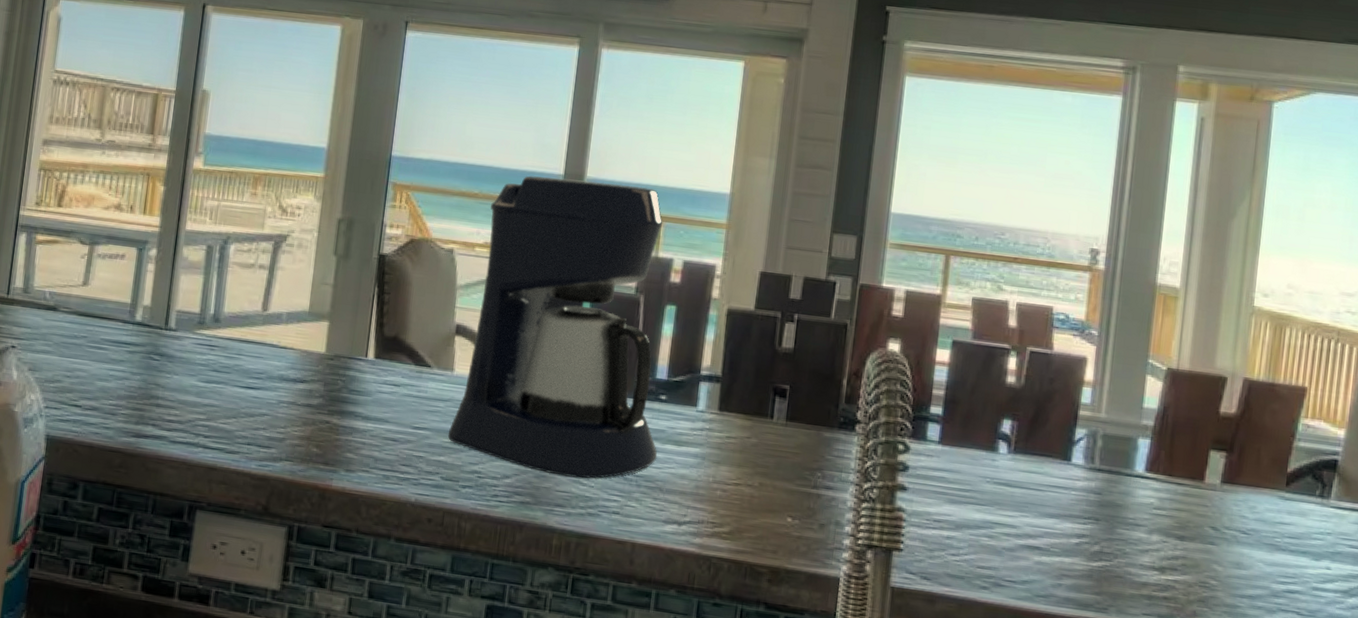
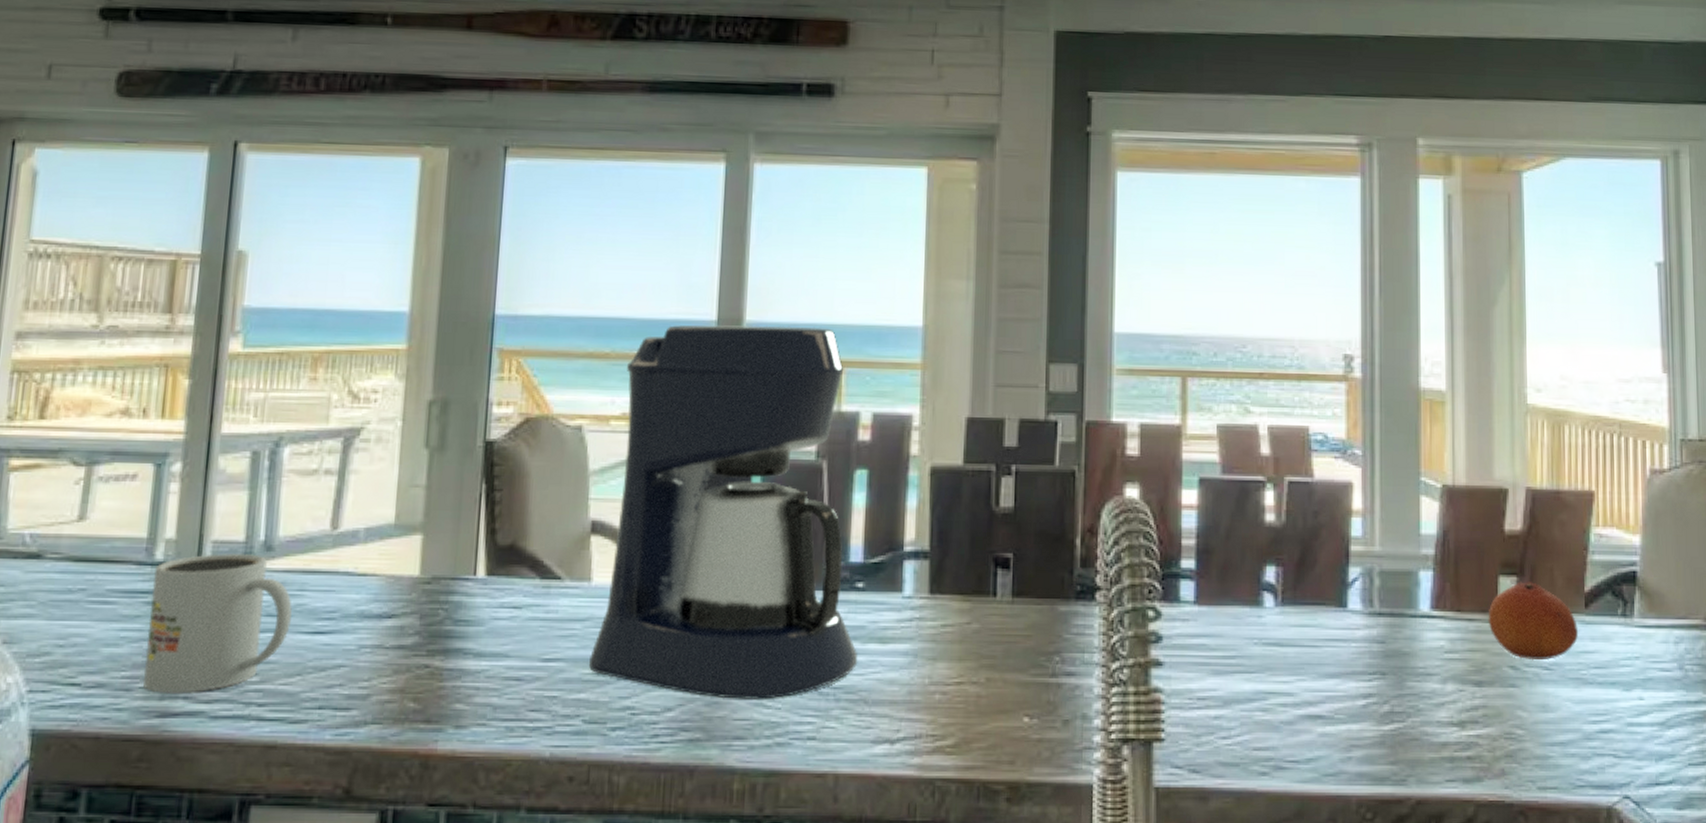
mug: none [124,320,232,422] -> present [142,553,292,693]
fruit: none [1195,457,1278,526] -> present [1488,582,1579,661]

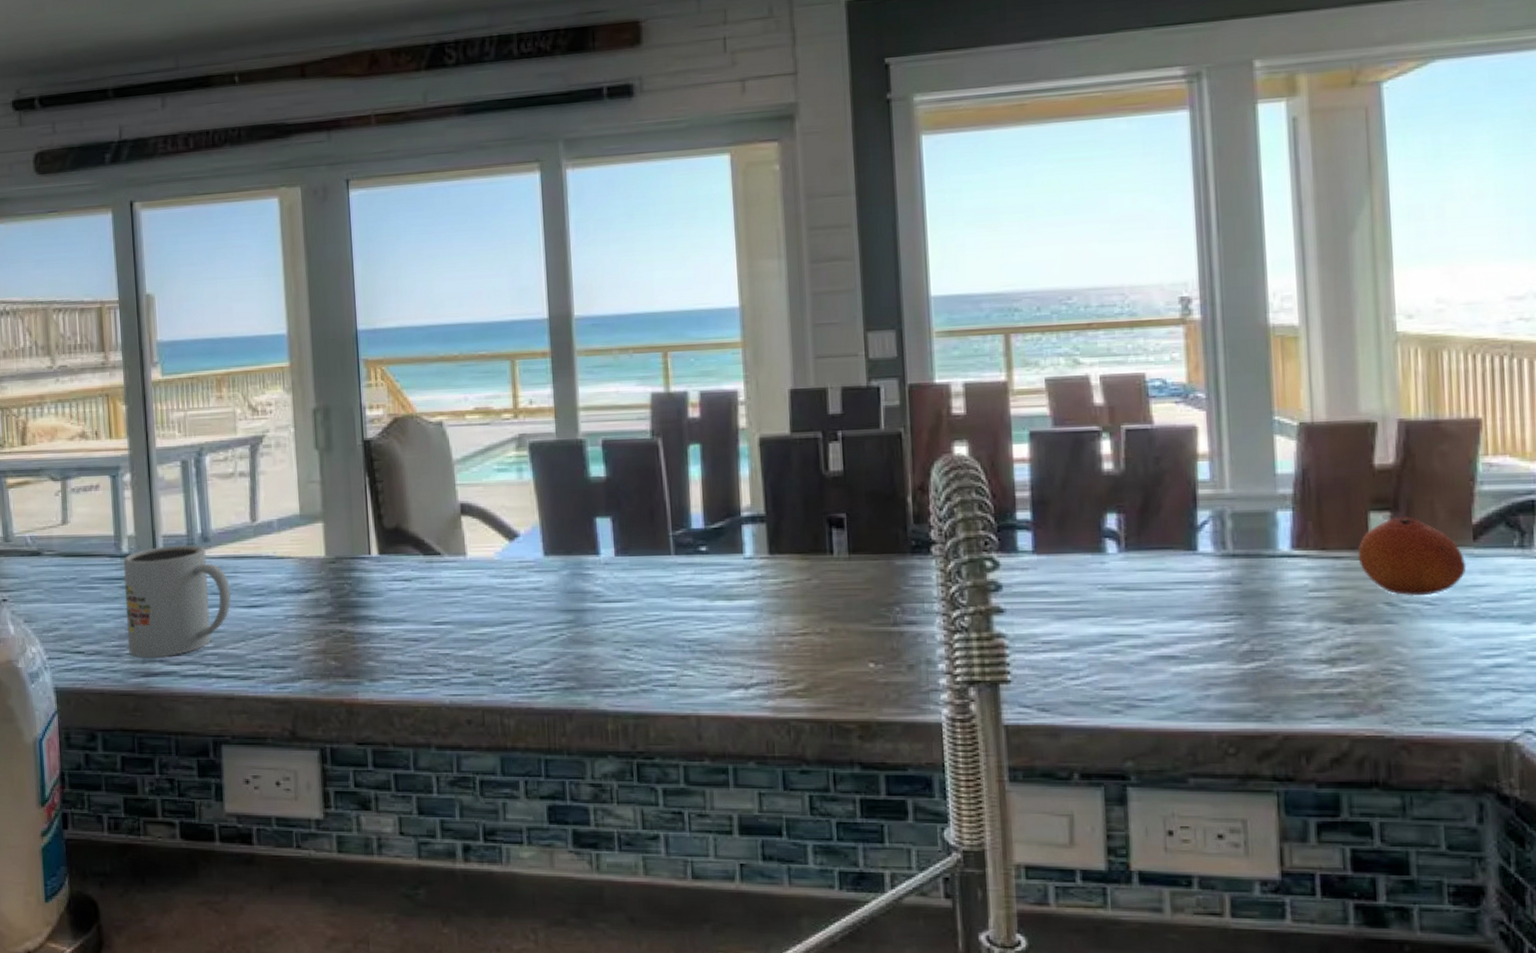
coffee maker: present [589,324,858,699] -> none [473,316,708,653]

